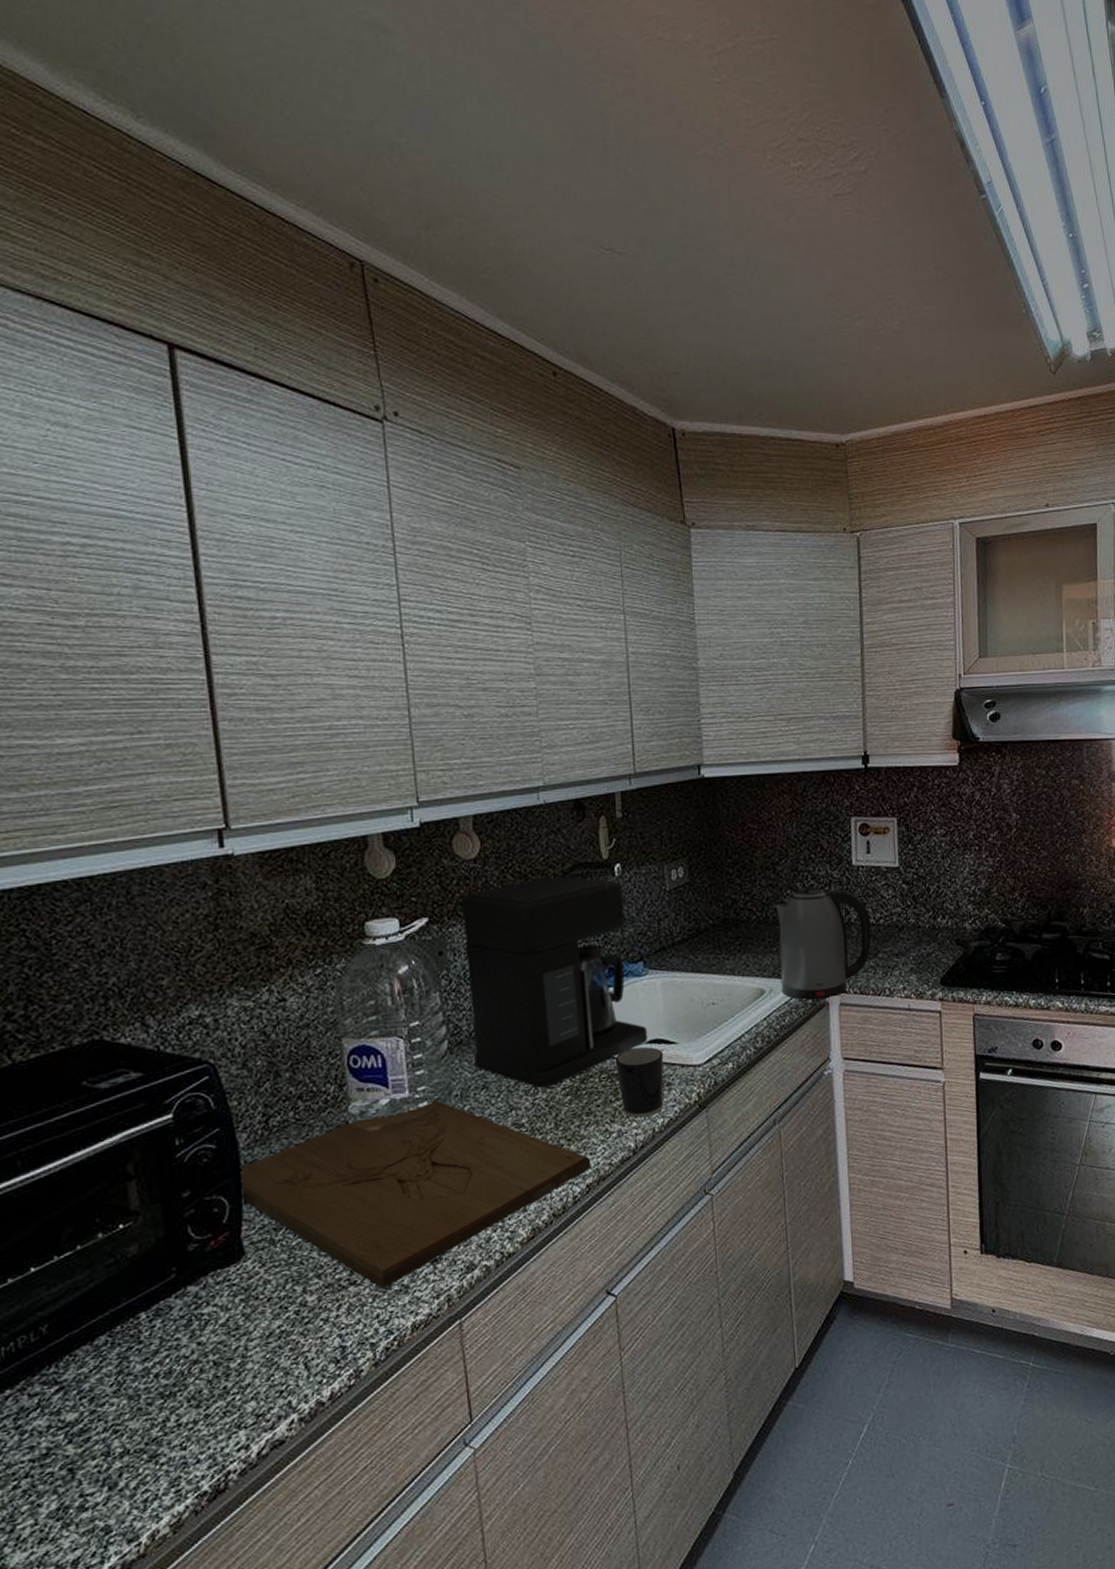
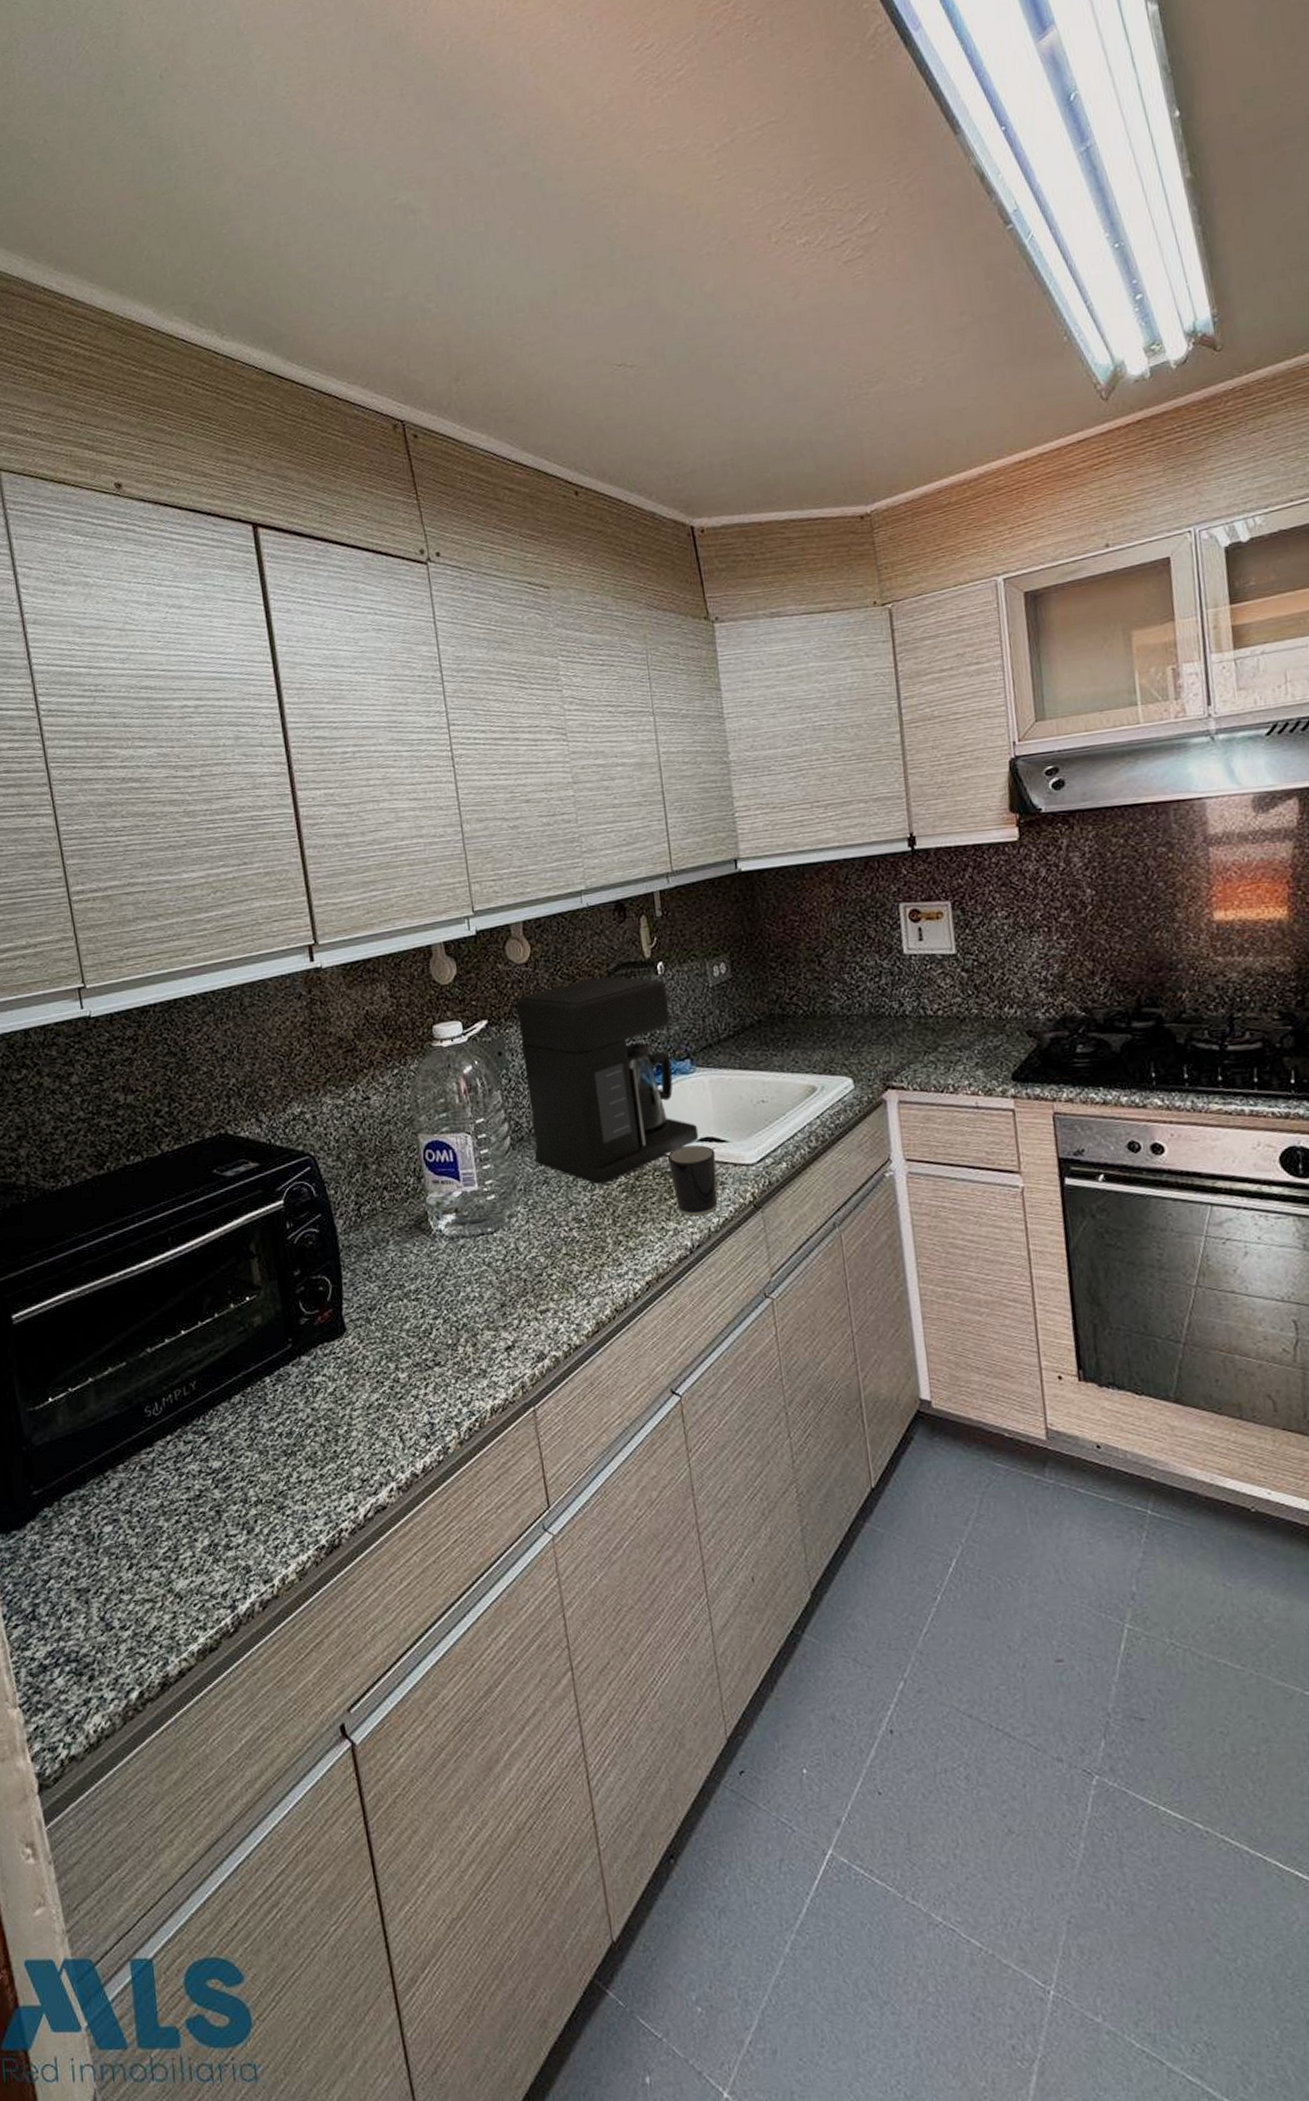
cutting board: present [238,1098,591,1289] -> none [338,1191,650,1371]
kettle: present [776,887,871,1000] -> none [823,978,930,1097]

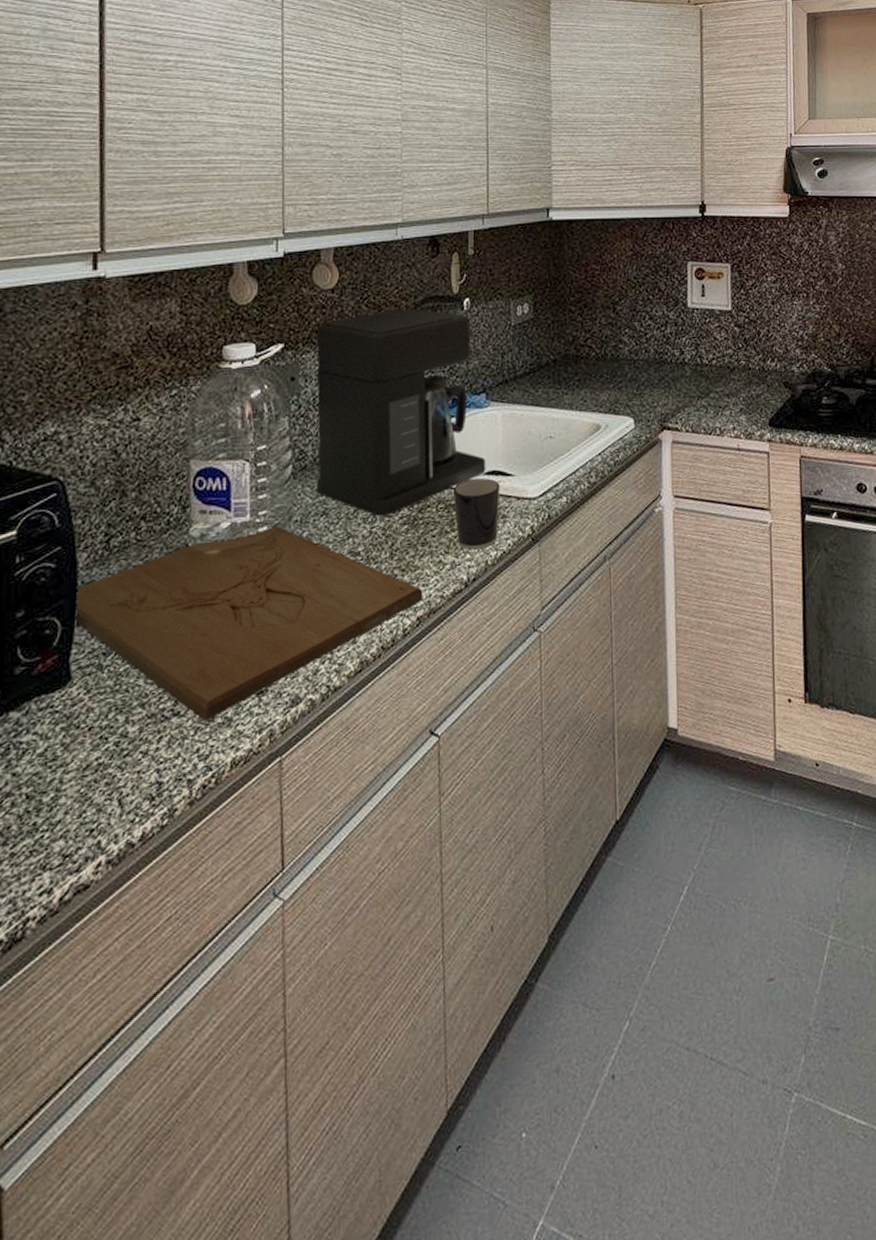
cutting board: none [338,1191,650,1371] -> present [73,523,423,721]

